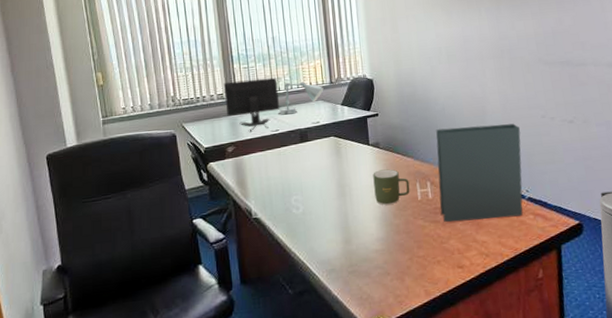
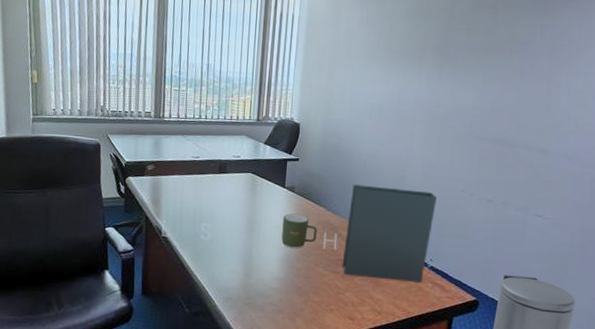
computer monitor: present [223,77,280,133] -> none [151,101,206,155]
desk lamp: present [278,82,324,115] -> none [201,112,250,144]

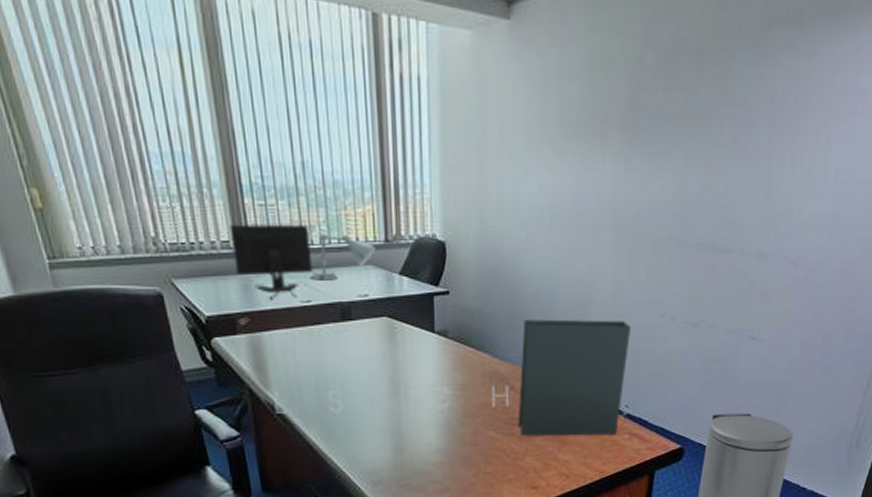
computer monitor: none [151,101,206,155] -> present [229,224,313,301]
desk lamp: none [201,112,250,144] -> present [310,234,376,281]
mug: present [281,213,317,248] -> none [436,365,483,410]

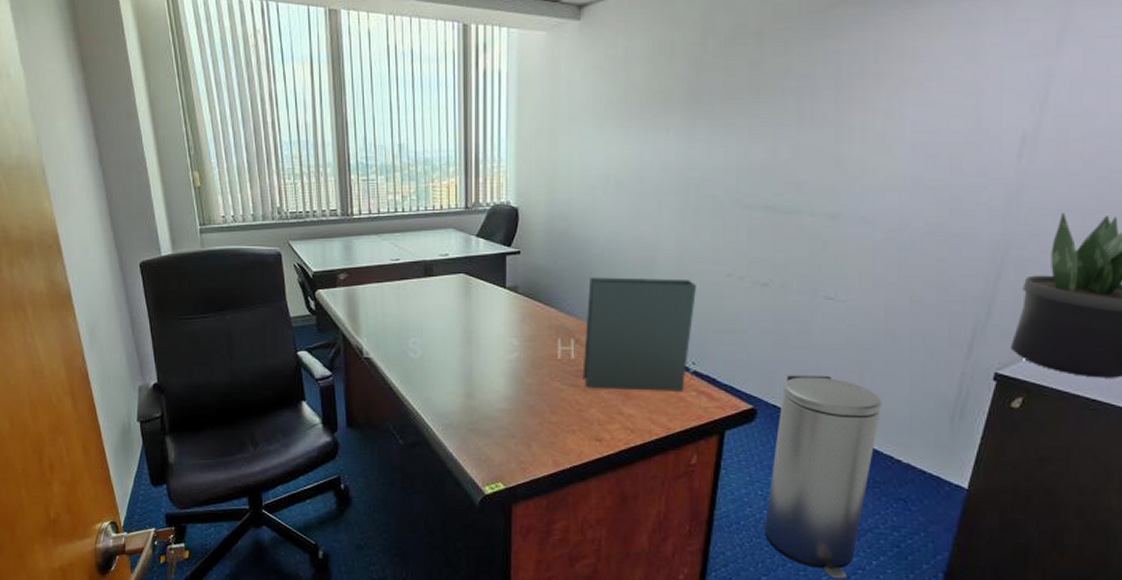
computer monitor: present [229,224,313,301] -> none [337,195,403,259]
desk lamp: present [310,234,376,281] -> none [400,203,457,242]

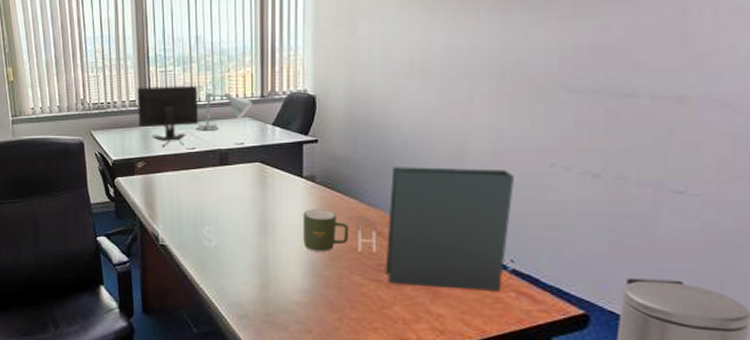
computer monitor: none [337,195,403,259] -> present [137,85,199,148]
desk lamp: none [400,203,457,242] -> present [196,92,253,131]
mug: none [506,319,549,360] -> present [303,209,349,252]

